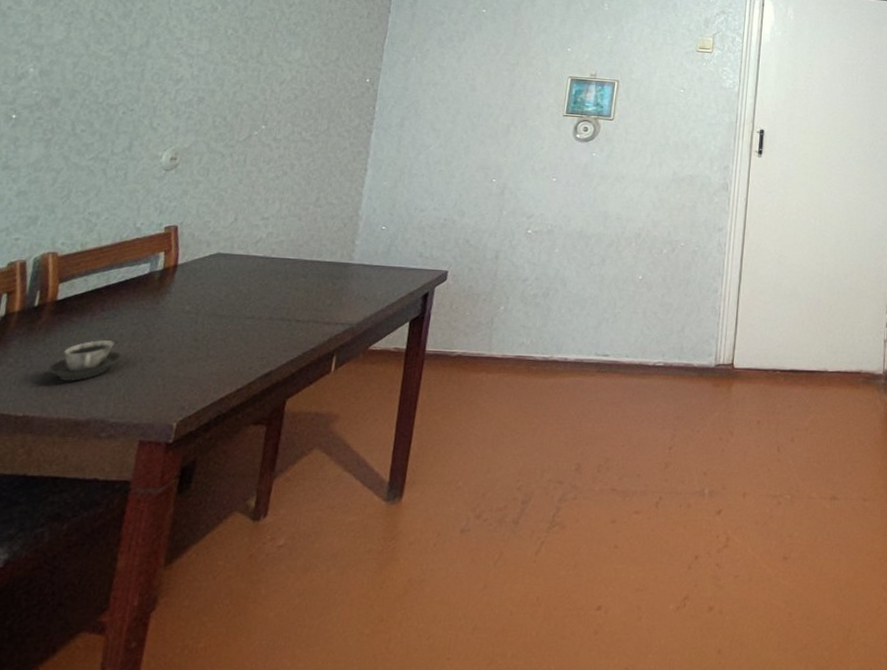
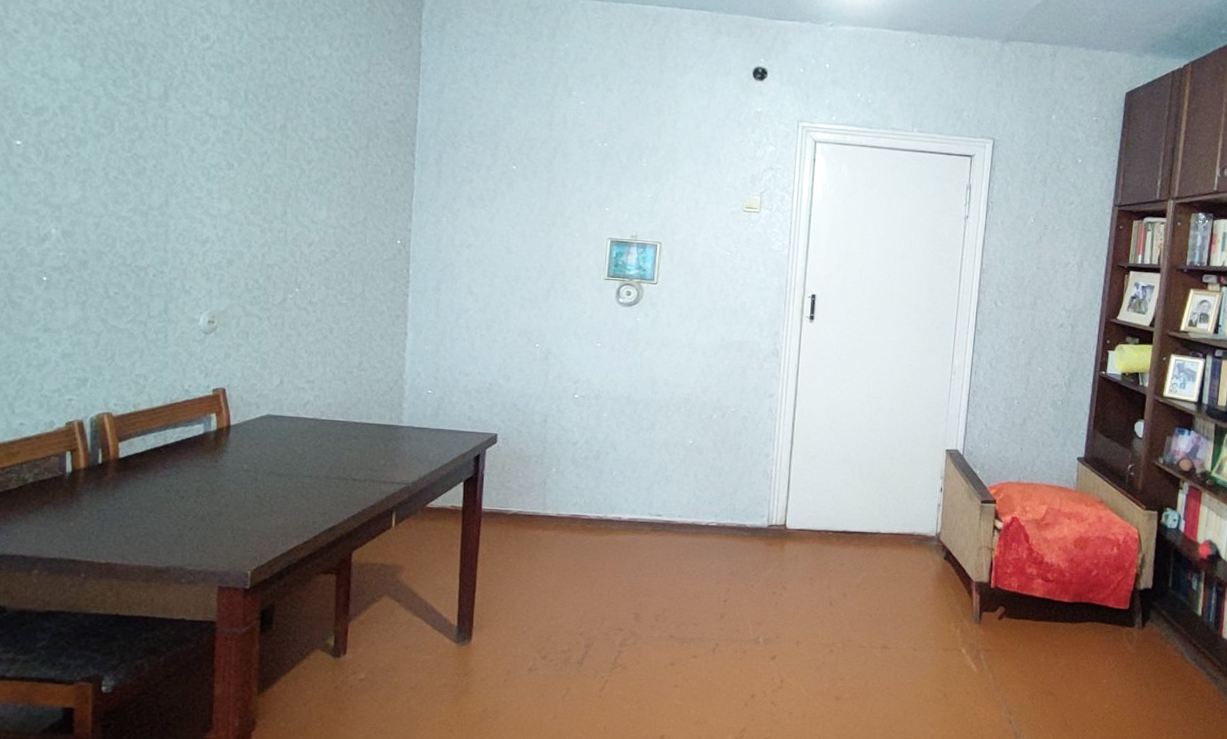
cup: present [48,340,123,381] -> none [122,495,191,533]

